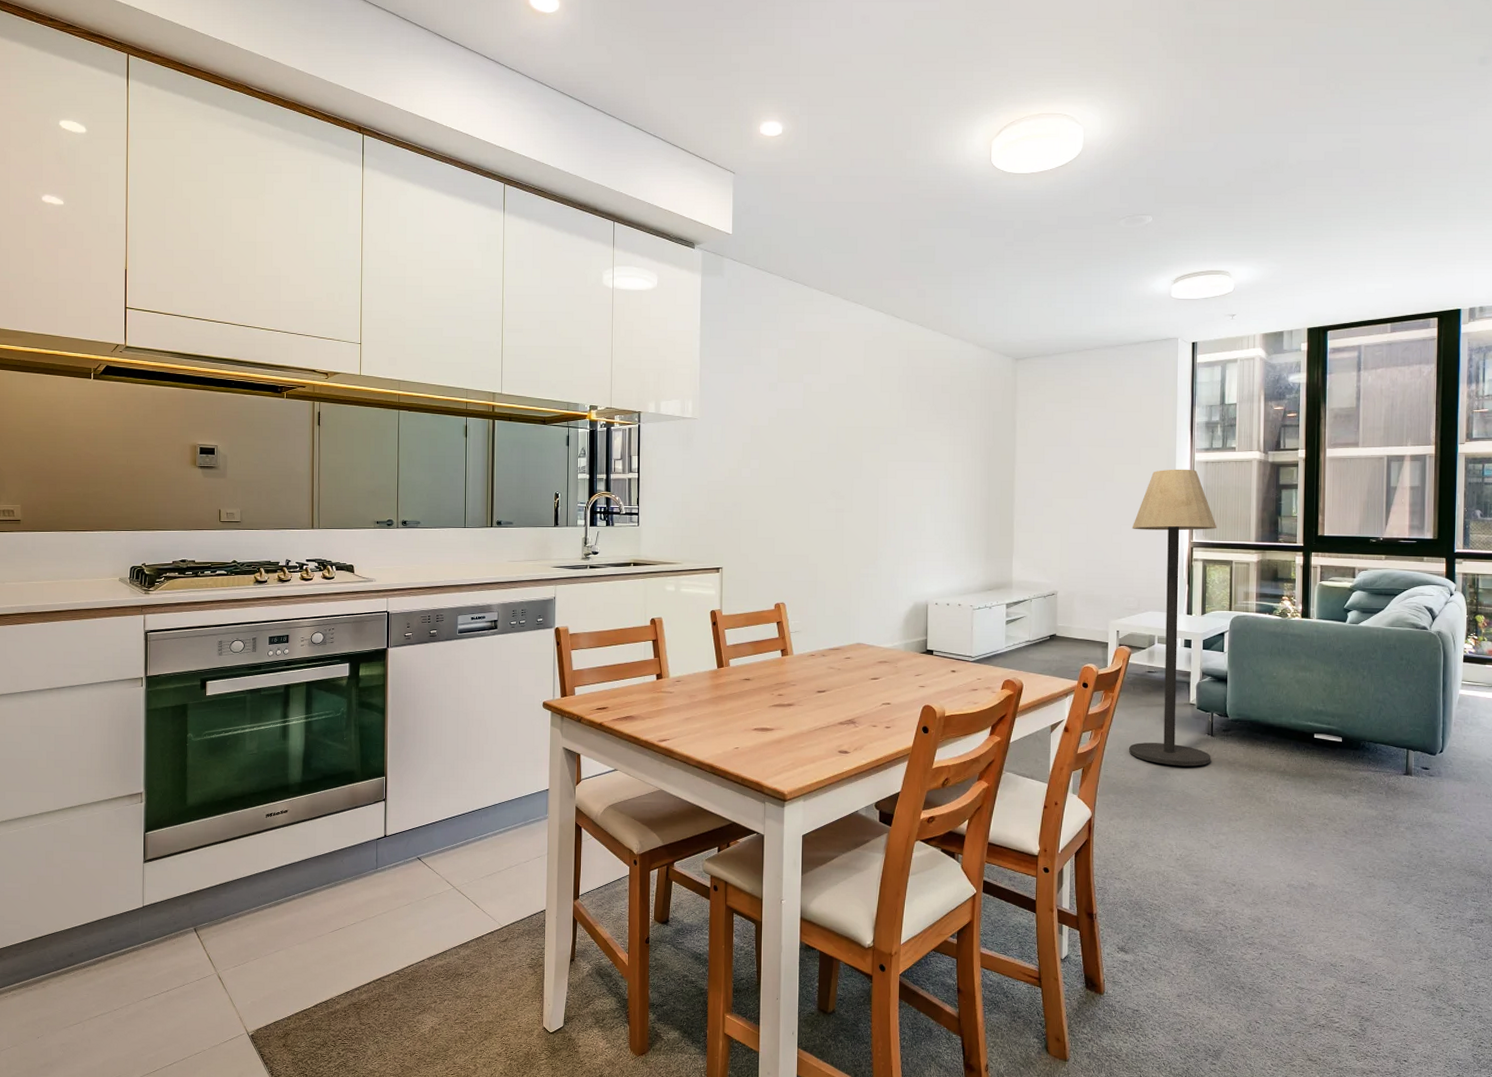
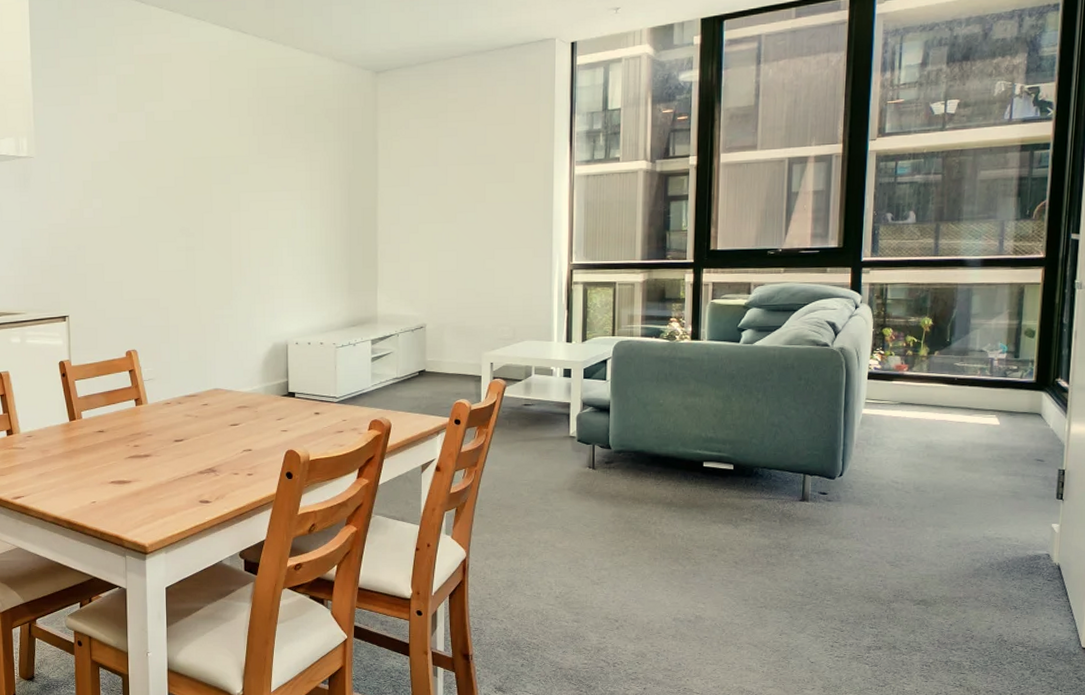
floor lamp: present [1129,469,1217,766] -> none [505,184,599,502]

